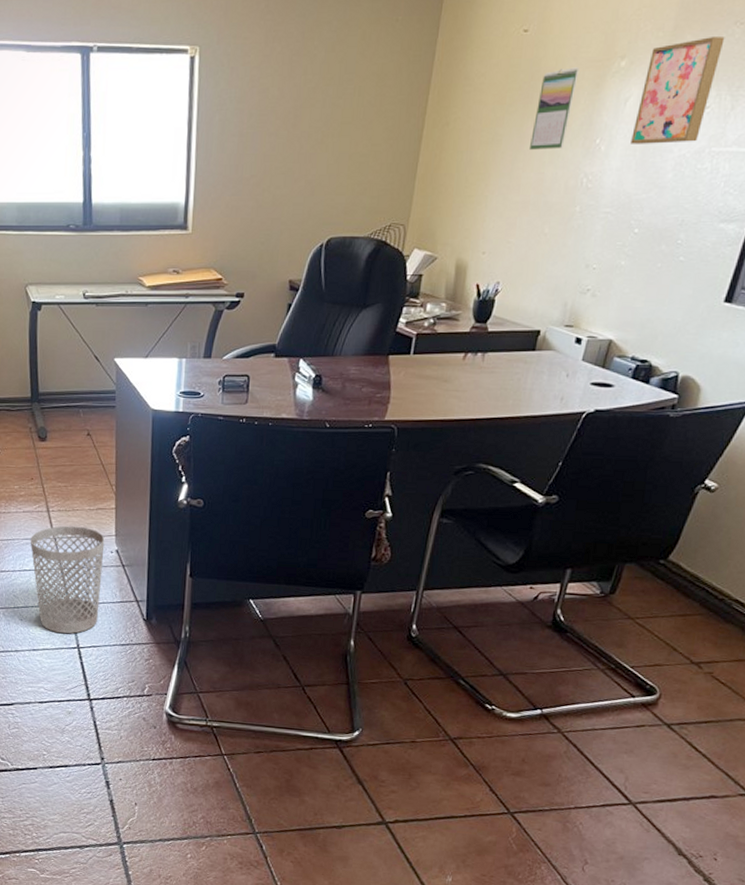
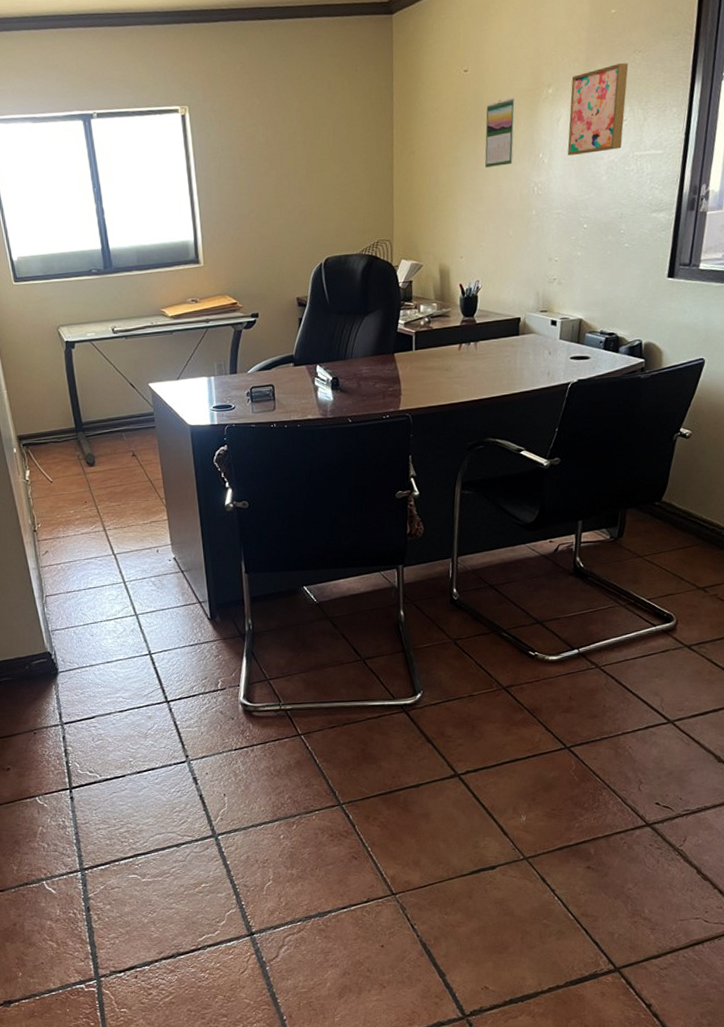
wastebasket: present [30,525,105,634] -> none [91,540,165,643]

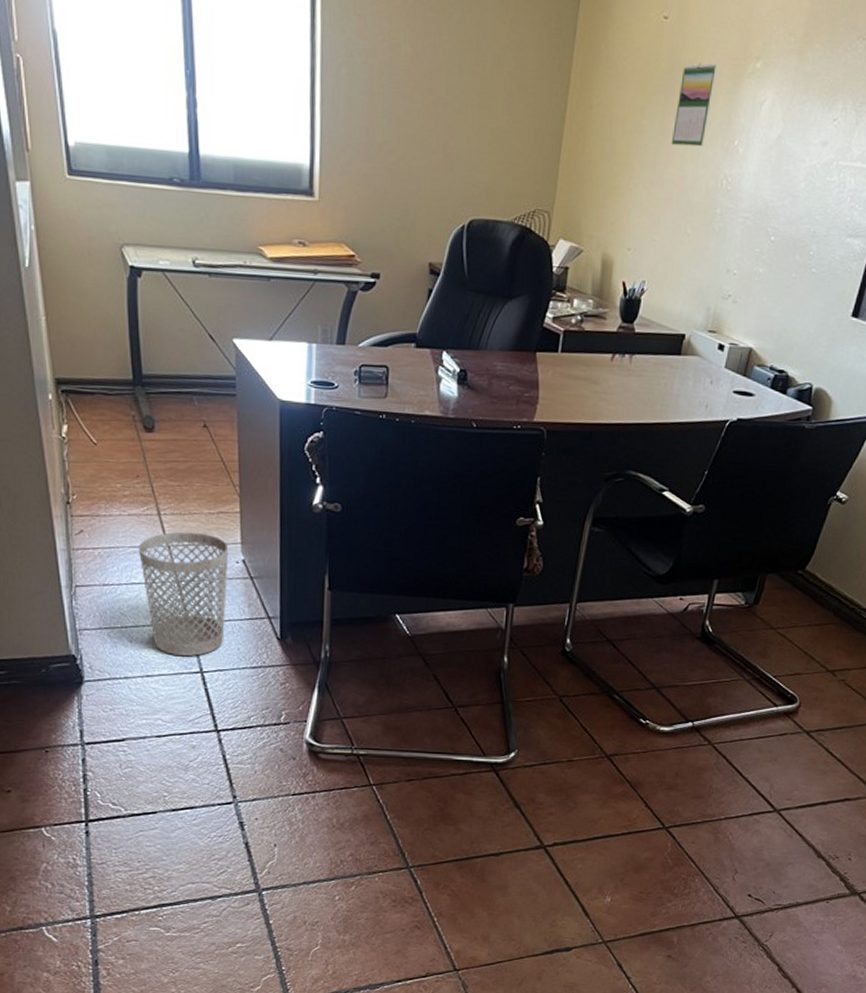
wastebasket: none [91,540,165,643] -> present [138,531,229,657]
wall art: present [567,63,629,155] -> none [766,48,850,154]

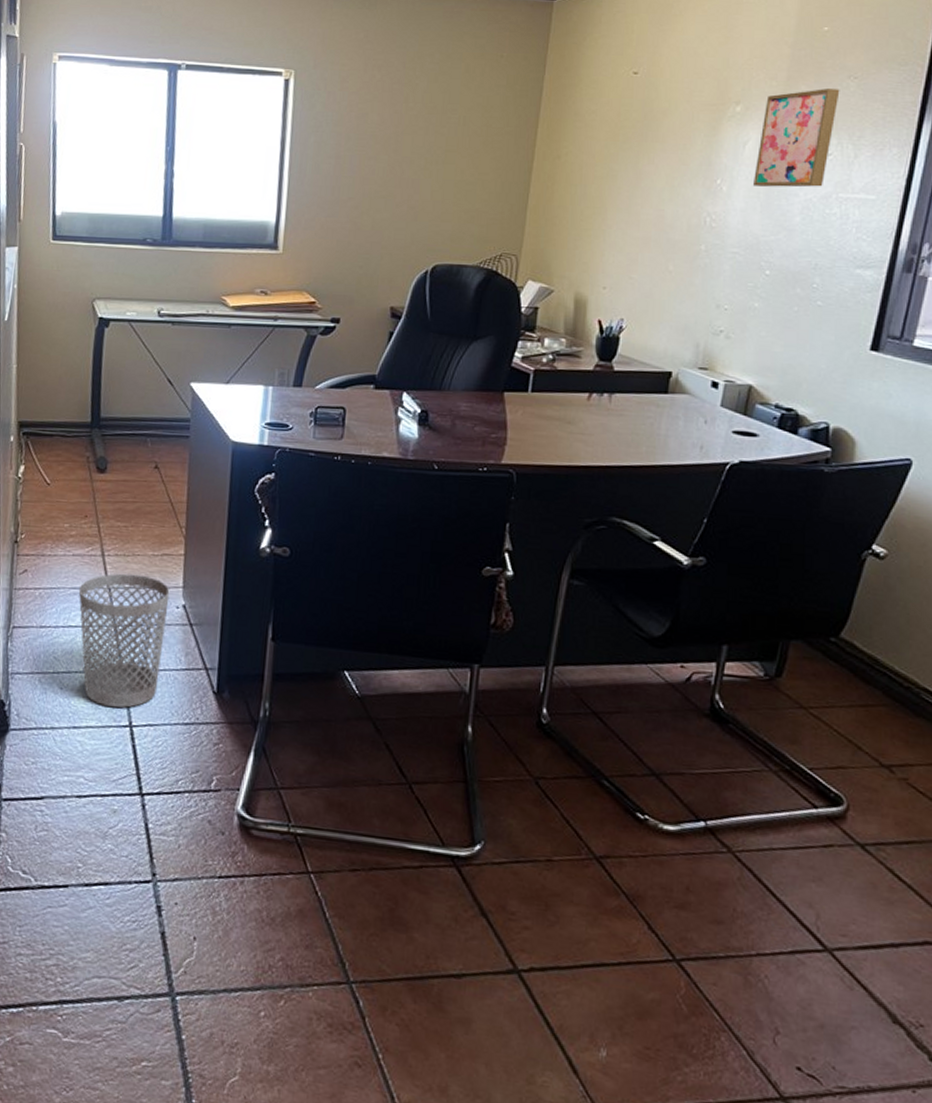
calendar: present [672,62,718,147] -> none [647,110,694,187]
wall art: none [766,48,850,154] -> present [753,89,840,188]

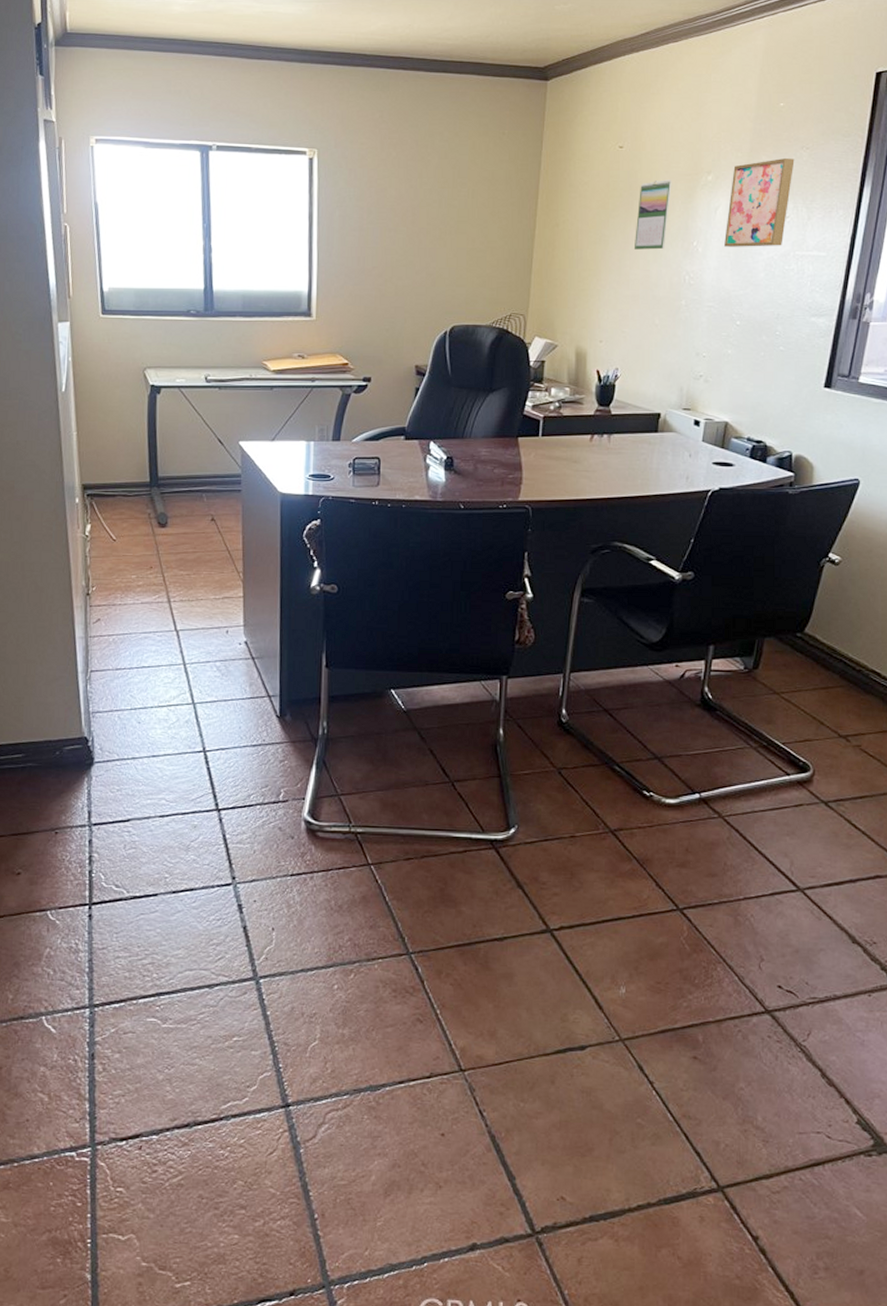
wastebasket: present [78,573,170,708] -> none [149,617,232,736]
calendar: none [647,110,694,187] -> present [635,180,672,250]

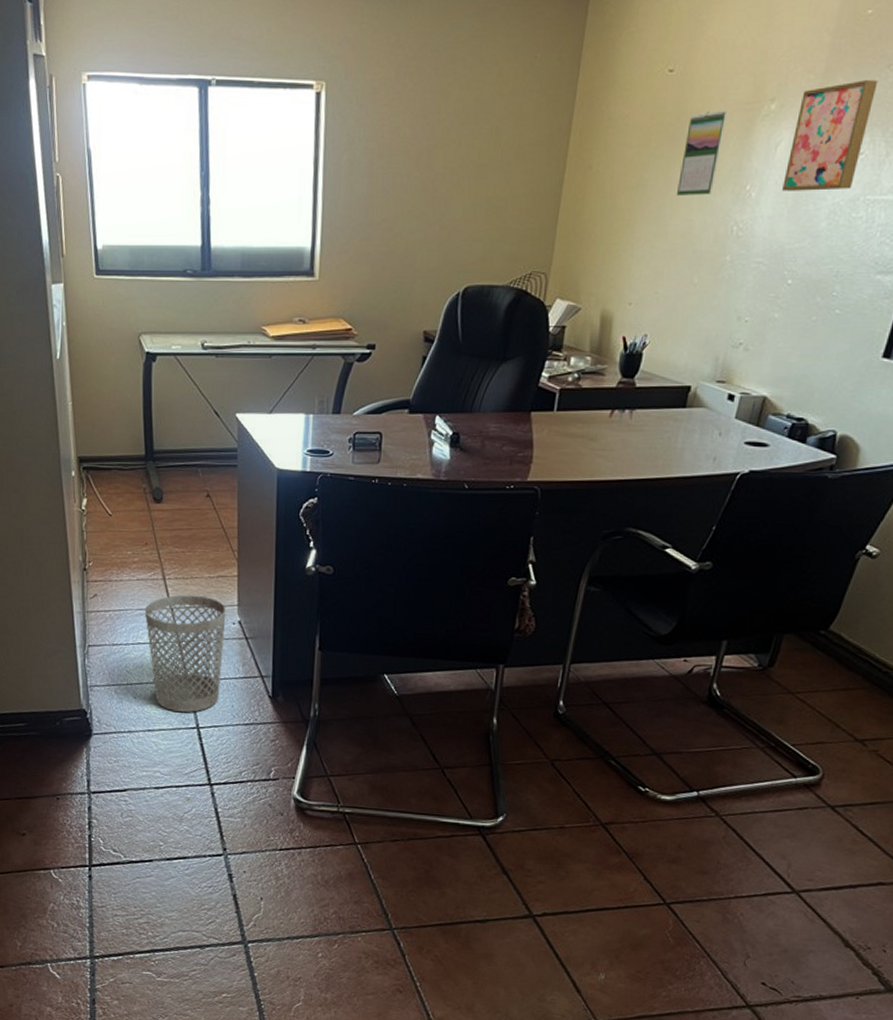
wastebasket: none [149,617,232,736] -> present [144,594,226,713]

